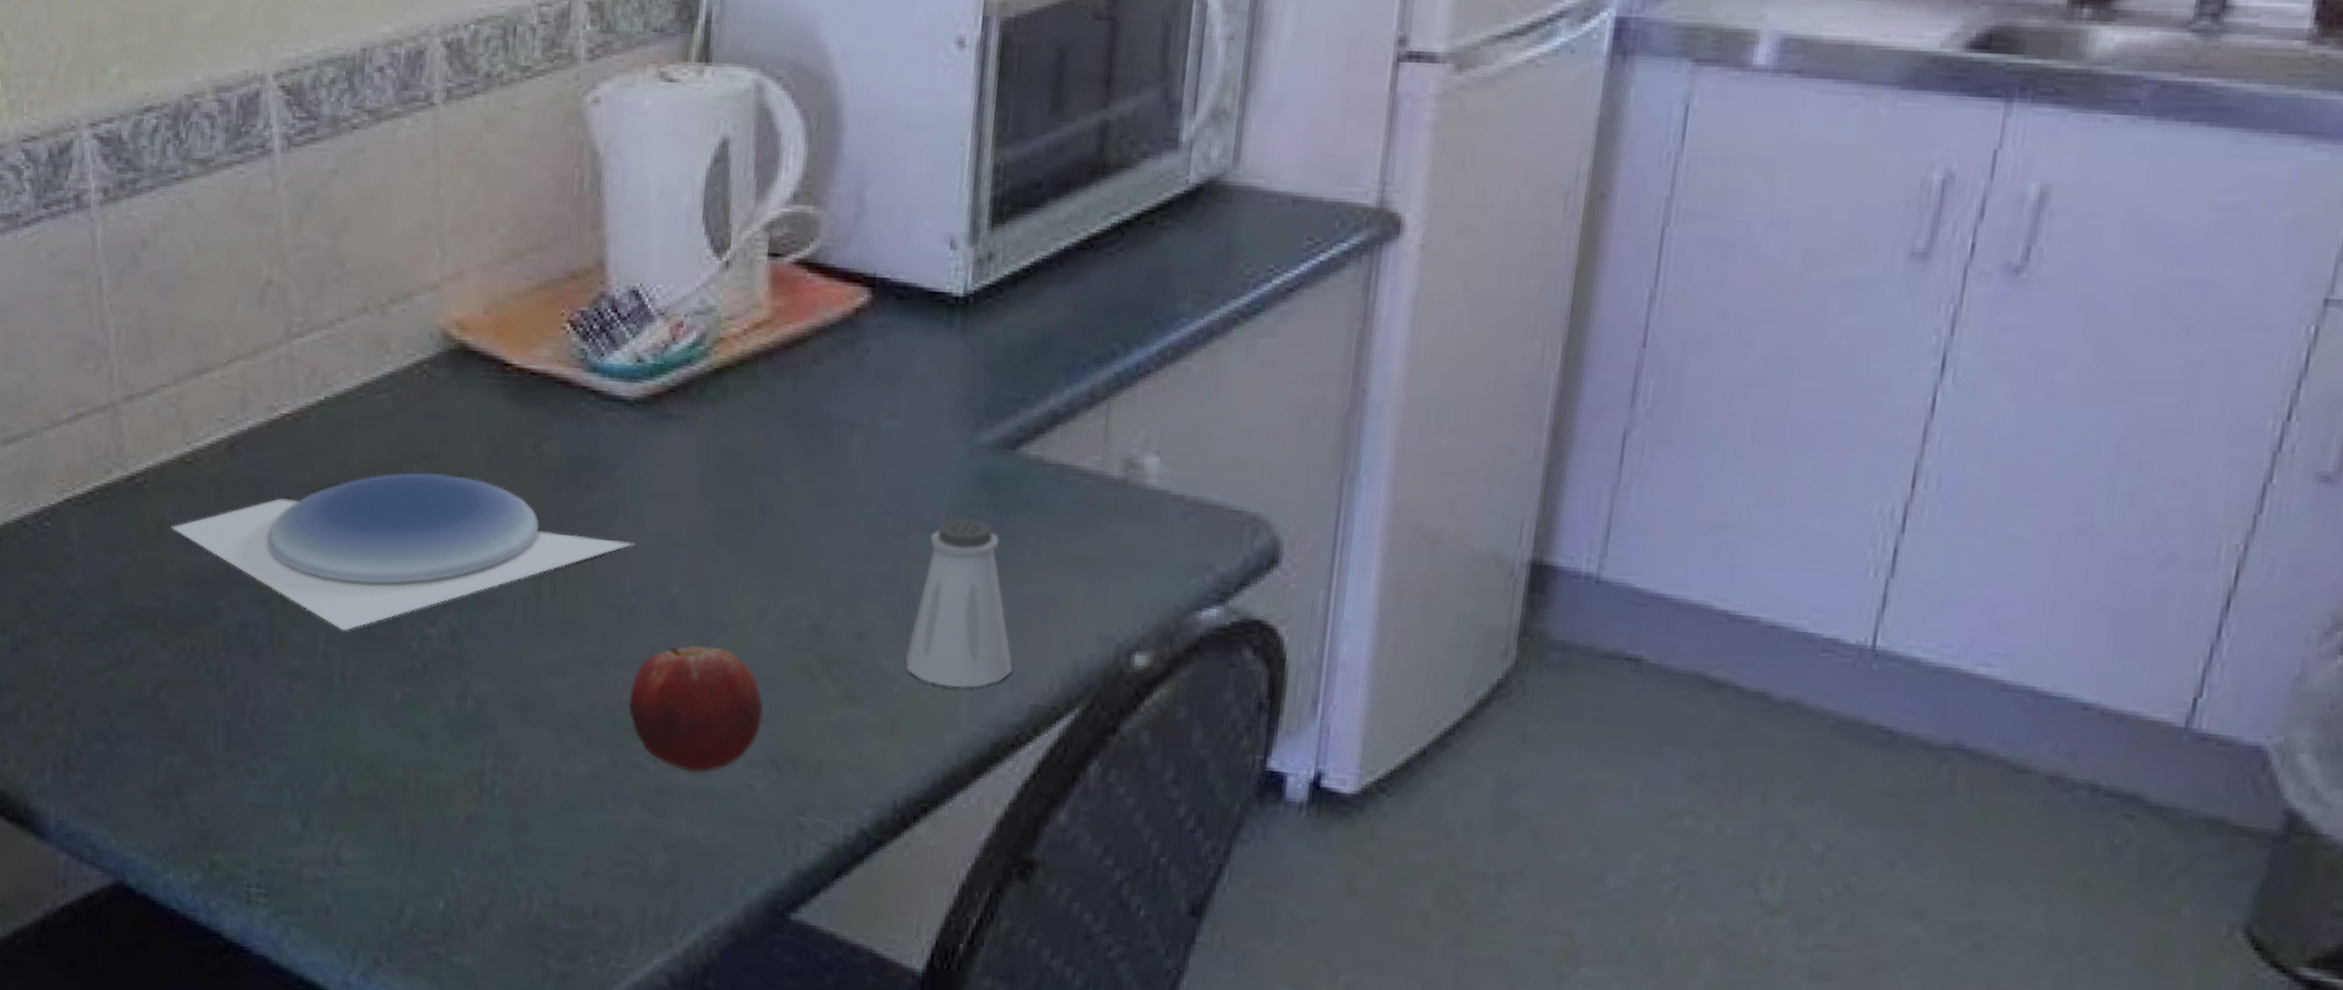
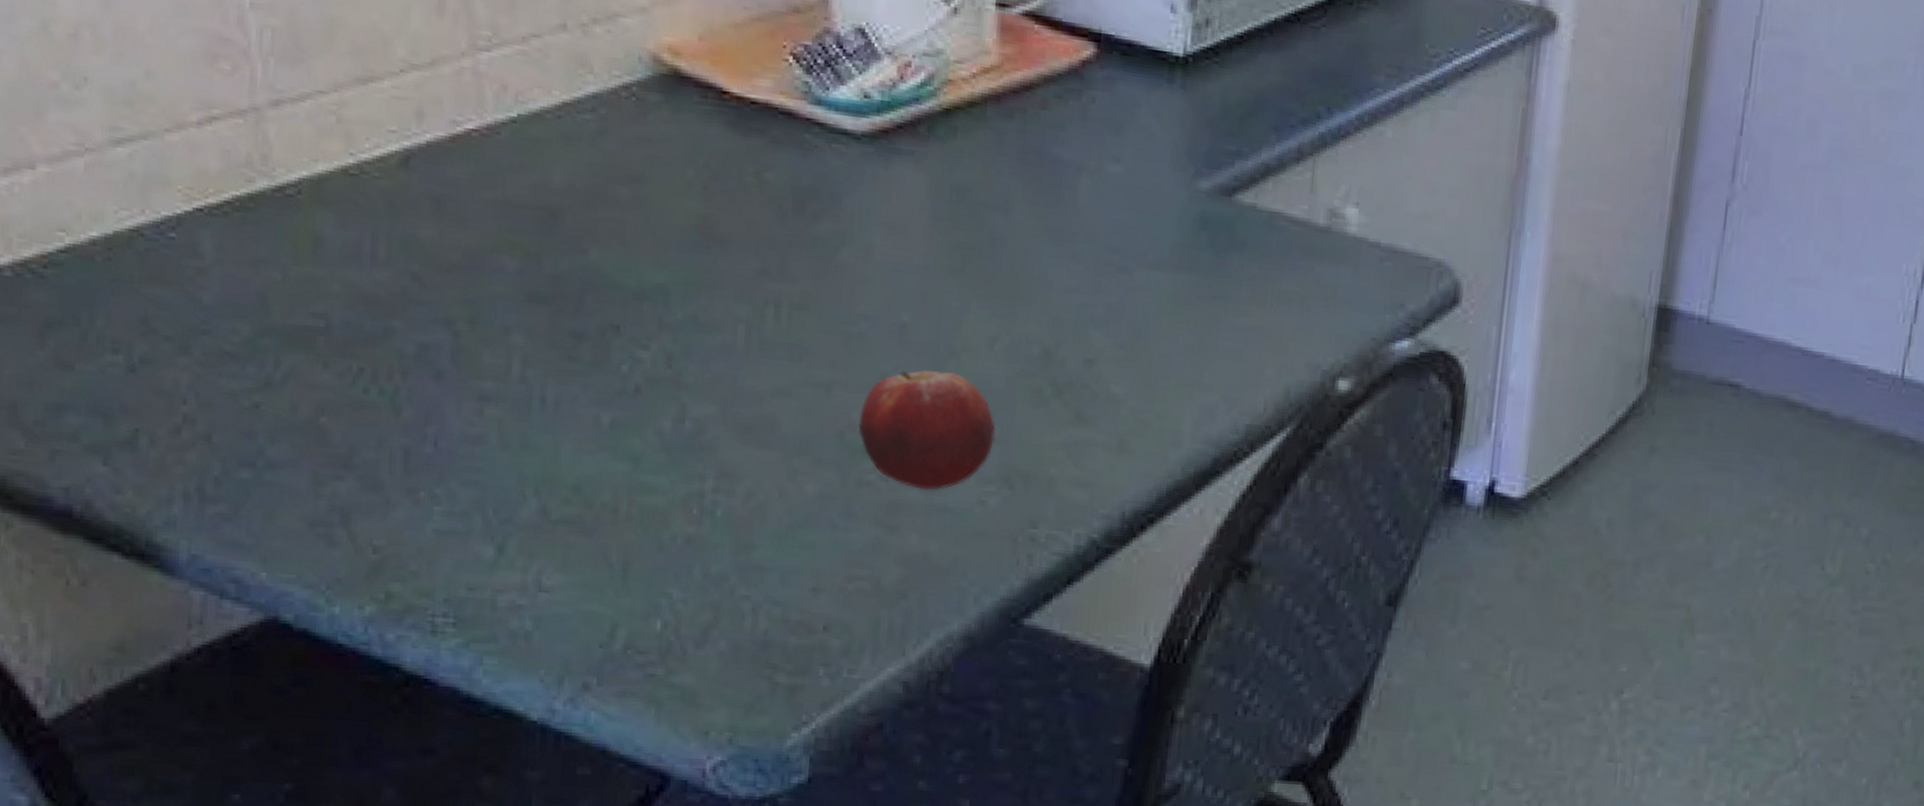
plate: present [171,472,634,631] -> none [332,194,863,353]
saltshaker: present [905,517,1013,688] -> none [1131,256,1231,409]

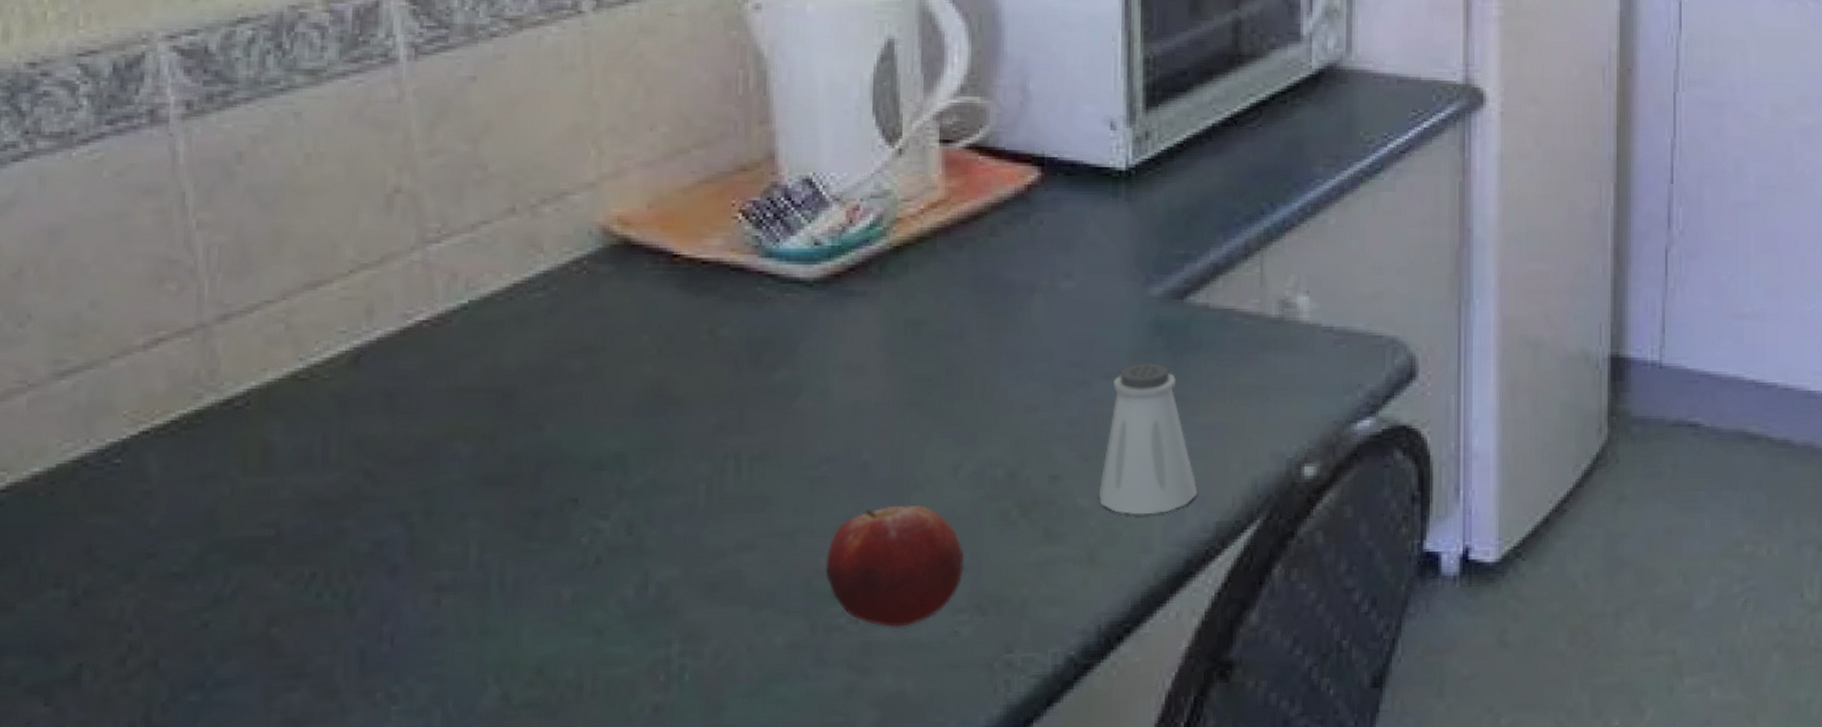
saltshaker: none [1131,256,1231,409] -> present [1098,363,1198,515]

